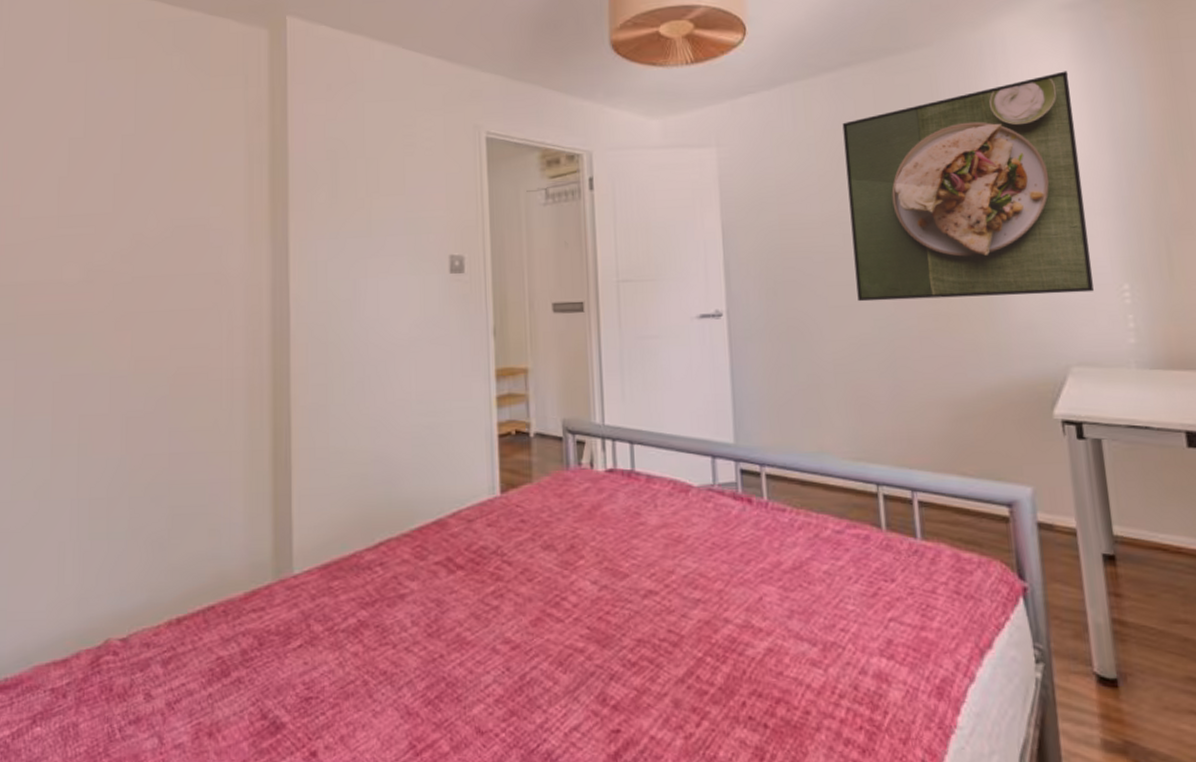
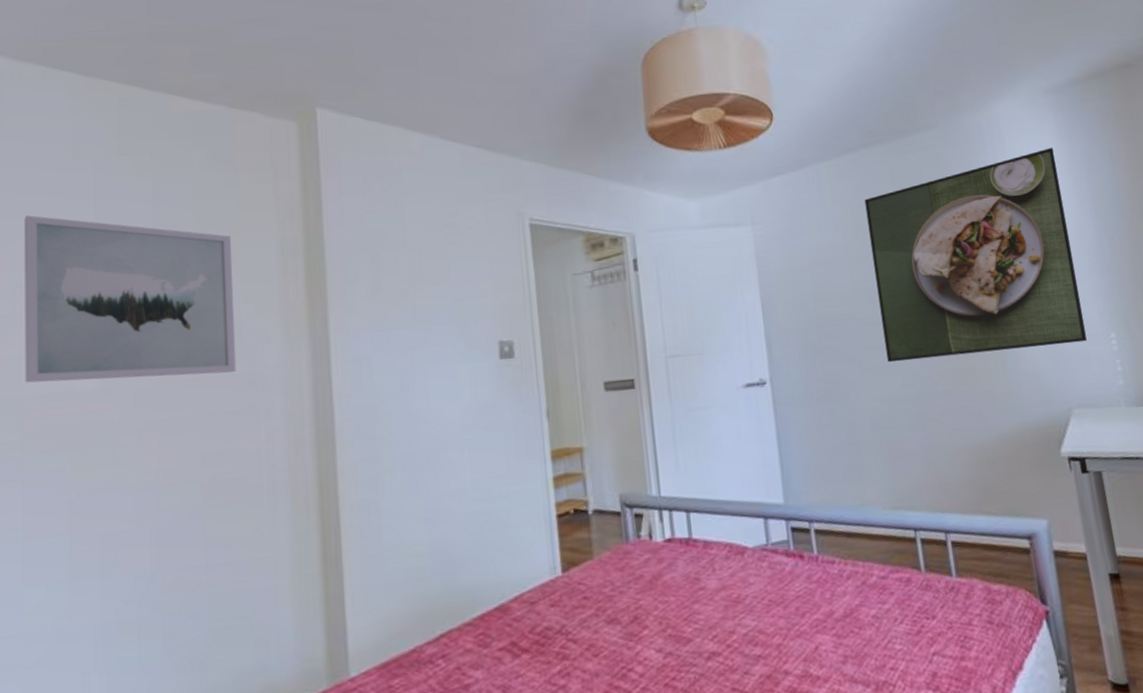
wall art: none [20,113,204,272] -> present [24,215,237,383]

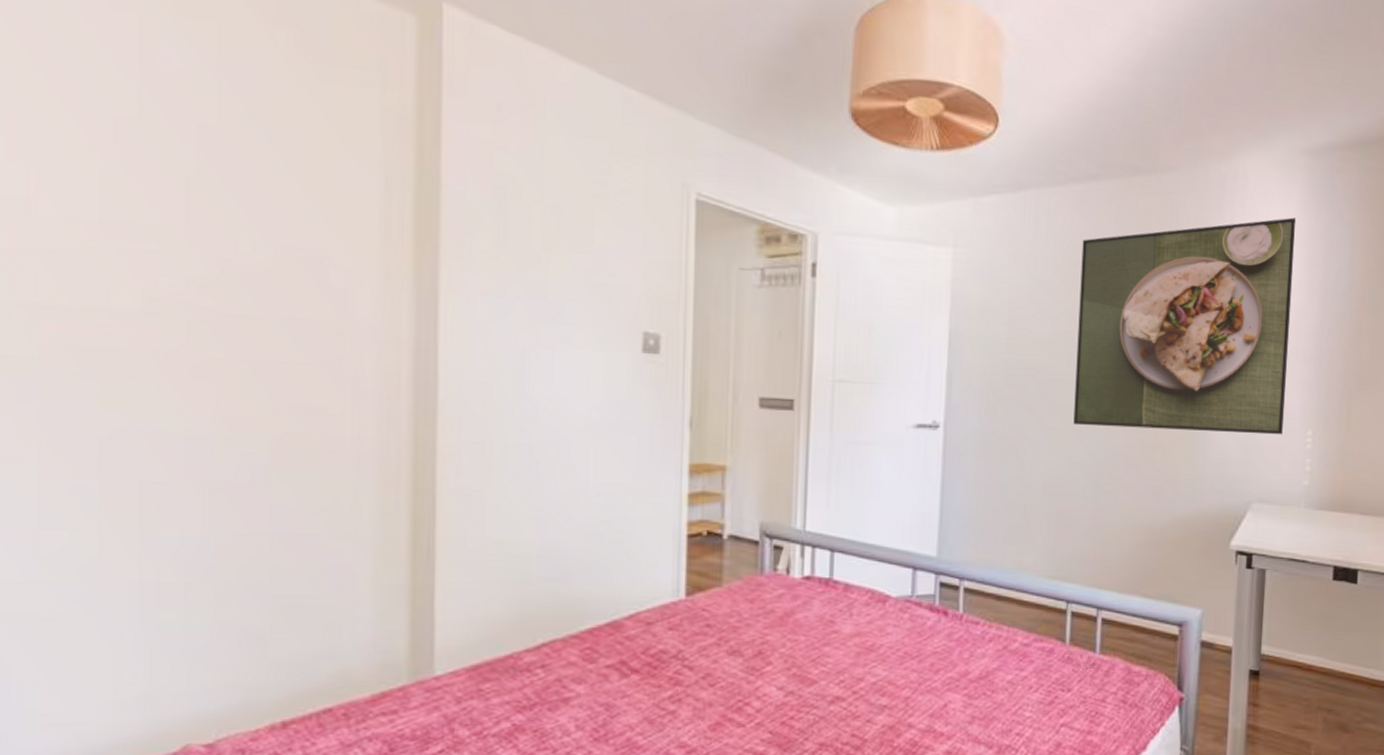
wall art: present [24,215,237,383] -> none [42,72,322,318]

